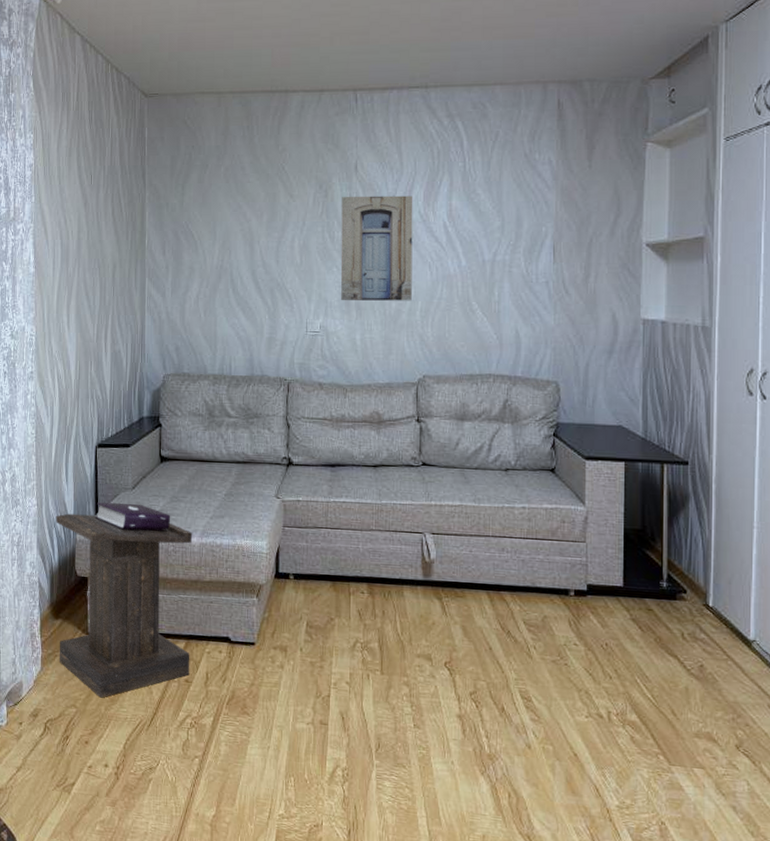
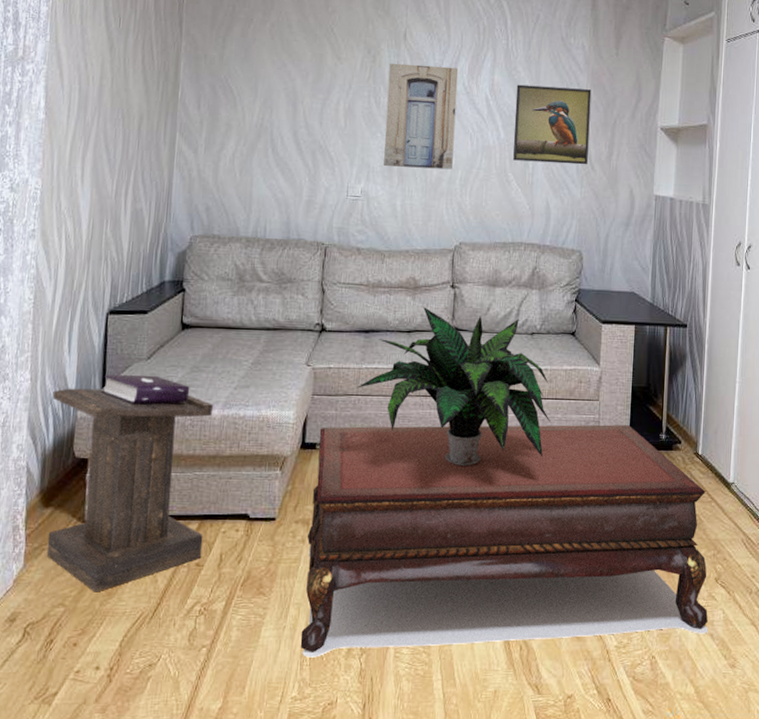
coffee table: none [284,558,729,805] -> present [300,424,708,658]
potted plant: none [326,441,532,604] -> present [357,307,552,466]
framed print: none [476,207,562,289] -> present [513,84,592,165]

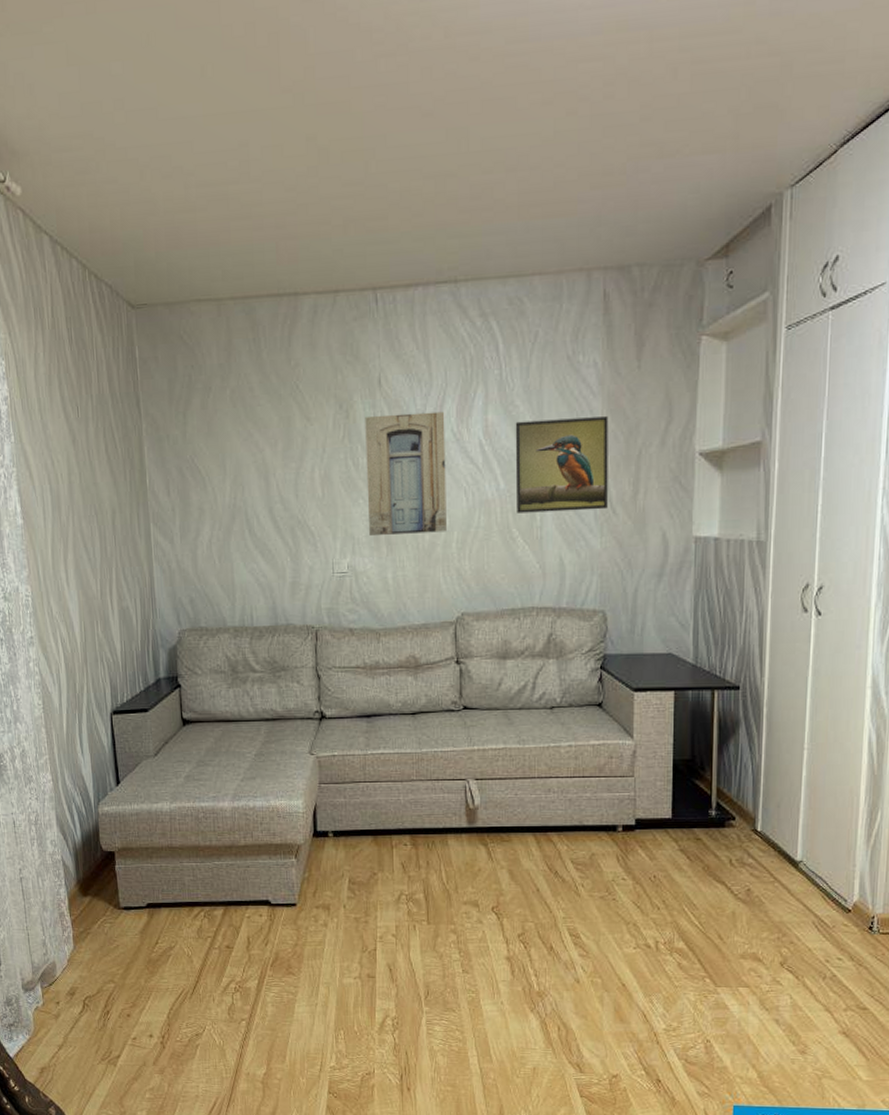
lectern: present [47,375,214,592] -> none [73,771,231,971]
coffee table: present [300,424,708,658] -> none [329,802,773,1032]
potted plant: present [357,307,552,466] -> none [364,686,580,849]

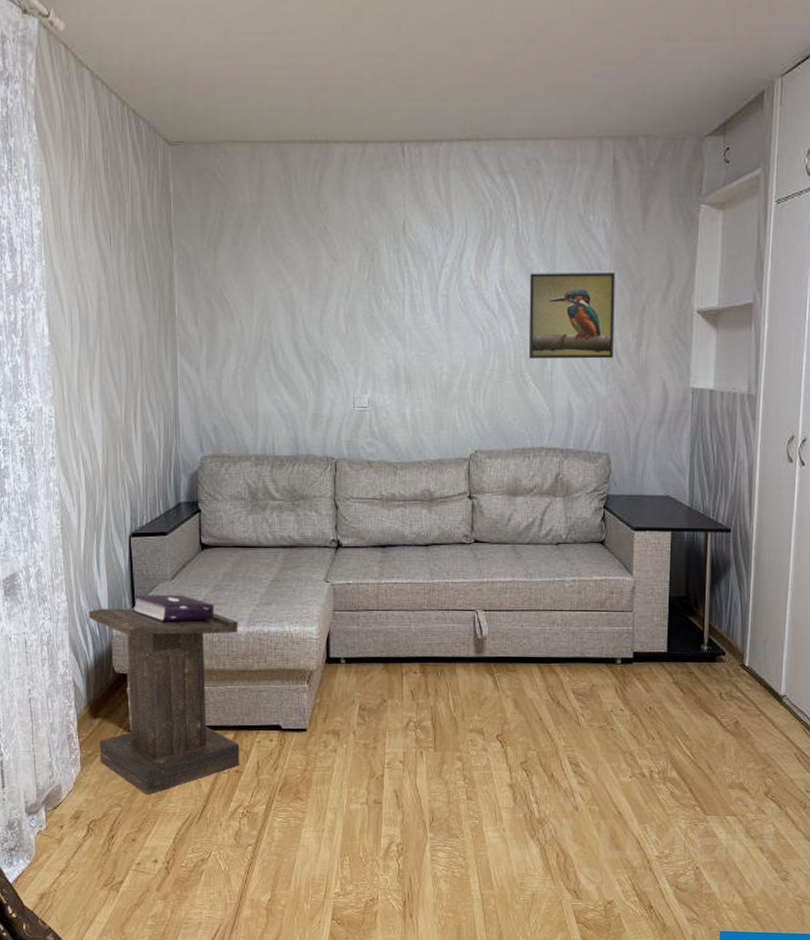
lectern: none [73,771,231,971] -> present [88,594,240,795]
wall art: present [365,411,447,537] -> none [389,259,465,374]

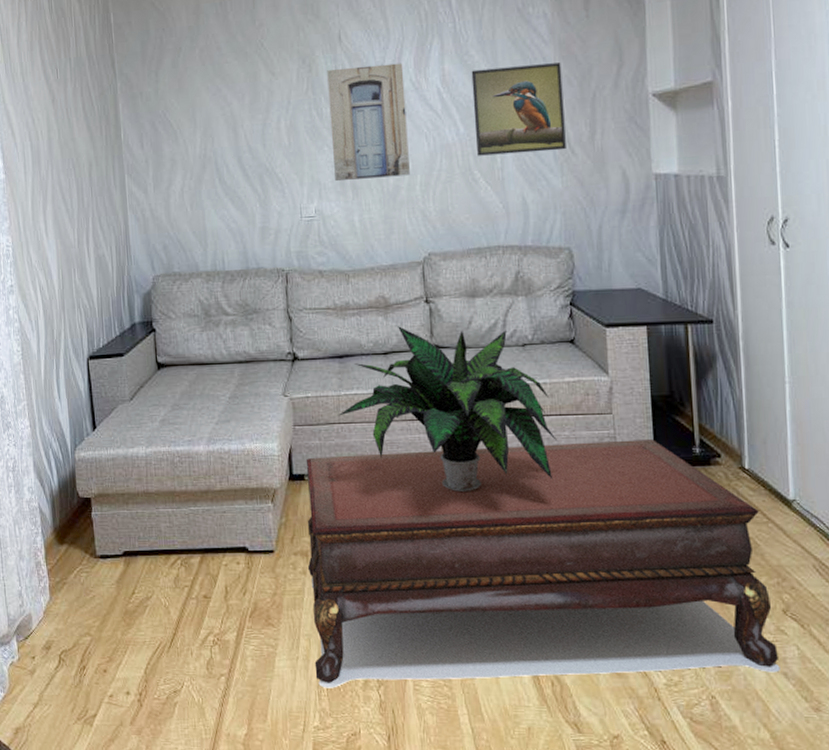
lectern: present [88,594,240,795] -> none [51,415,208,623]
coffee table: none [339,636,757,858] -> present [306,439,780,688]
potted plant: none [377,520,582,679] -> present [338,326,558,491]
wall art: none [389,259,465,374] -> present [327,63,410,182]

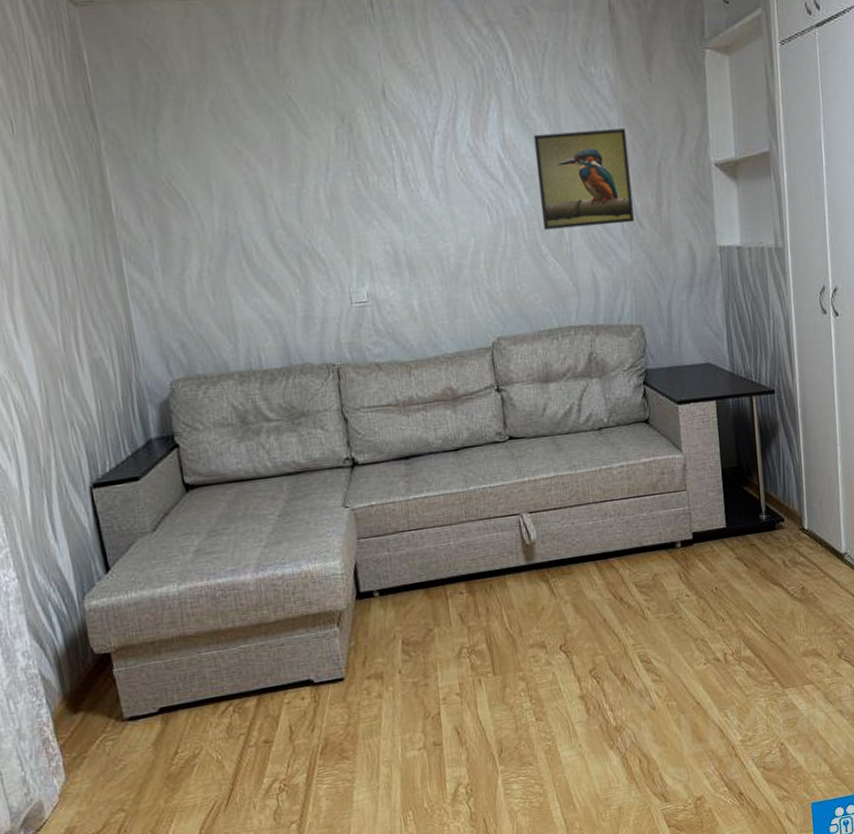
coffee table: present [306,439,780,688] -> none [374,511,837,813]
wall art: present [327,63,410,182] -> none [371,124,473,261]
potted plant: present [338,326,558,491] -> none [408,414,637,587]

